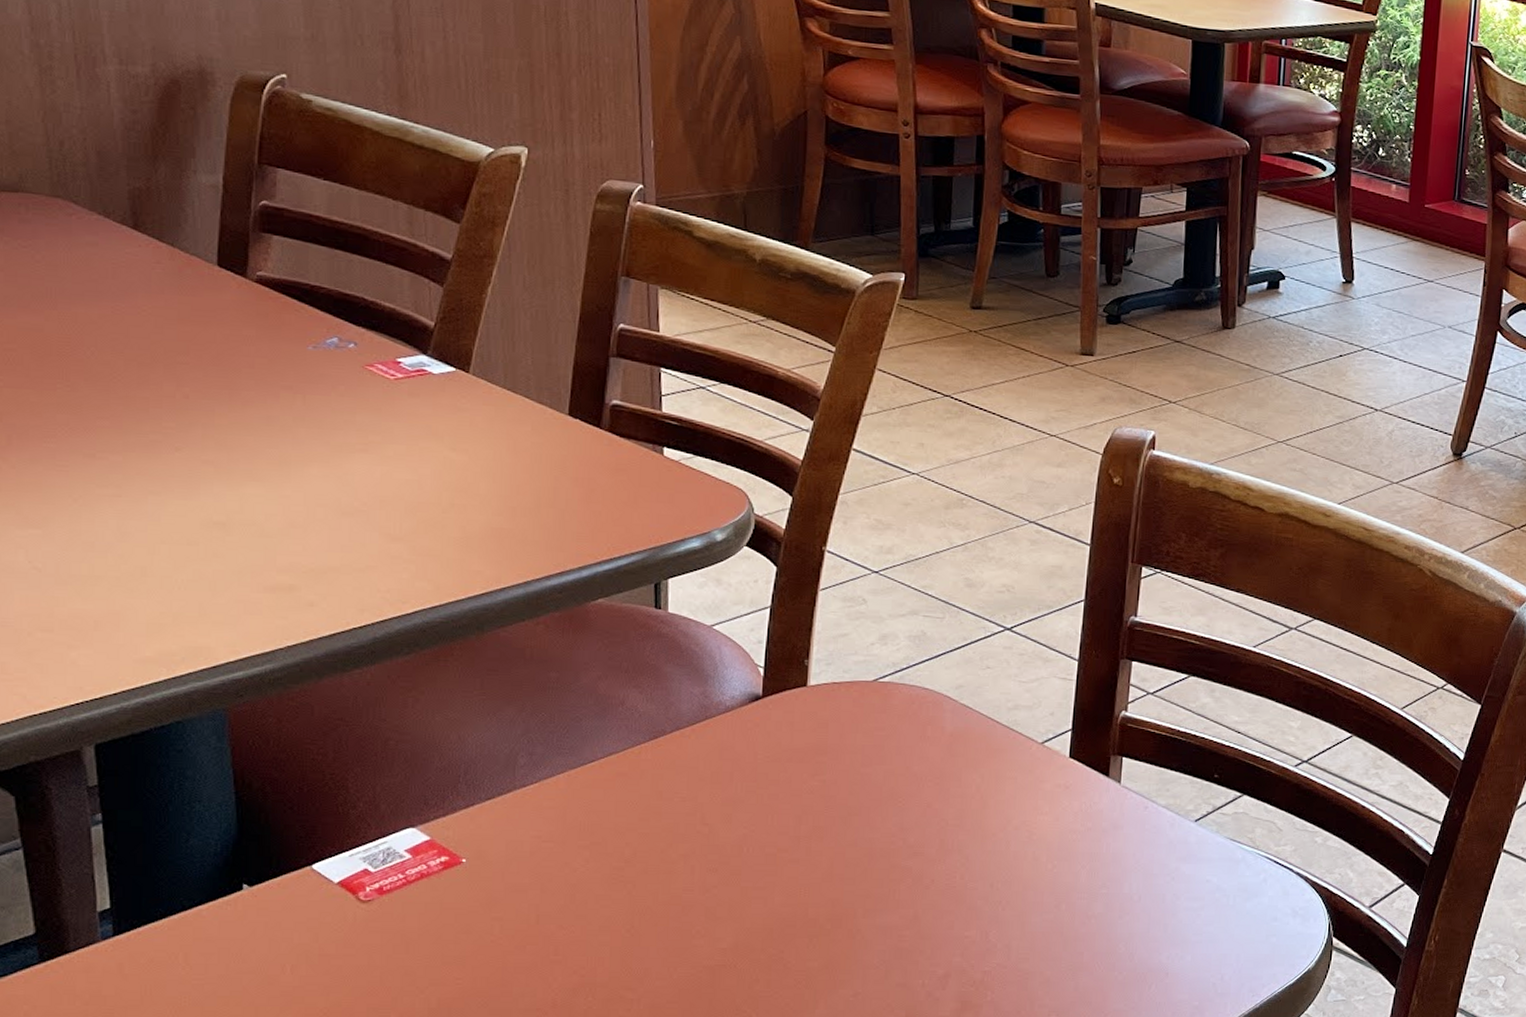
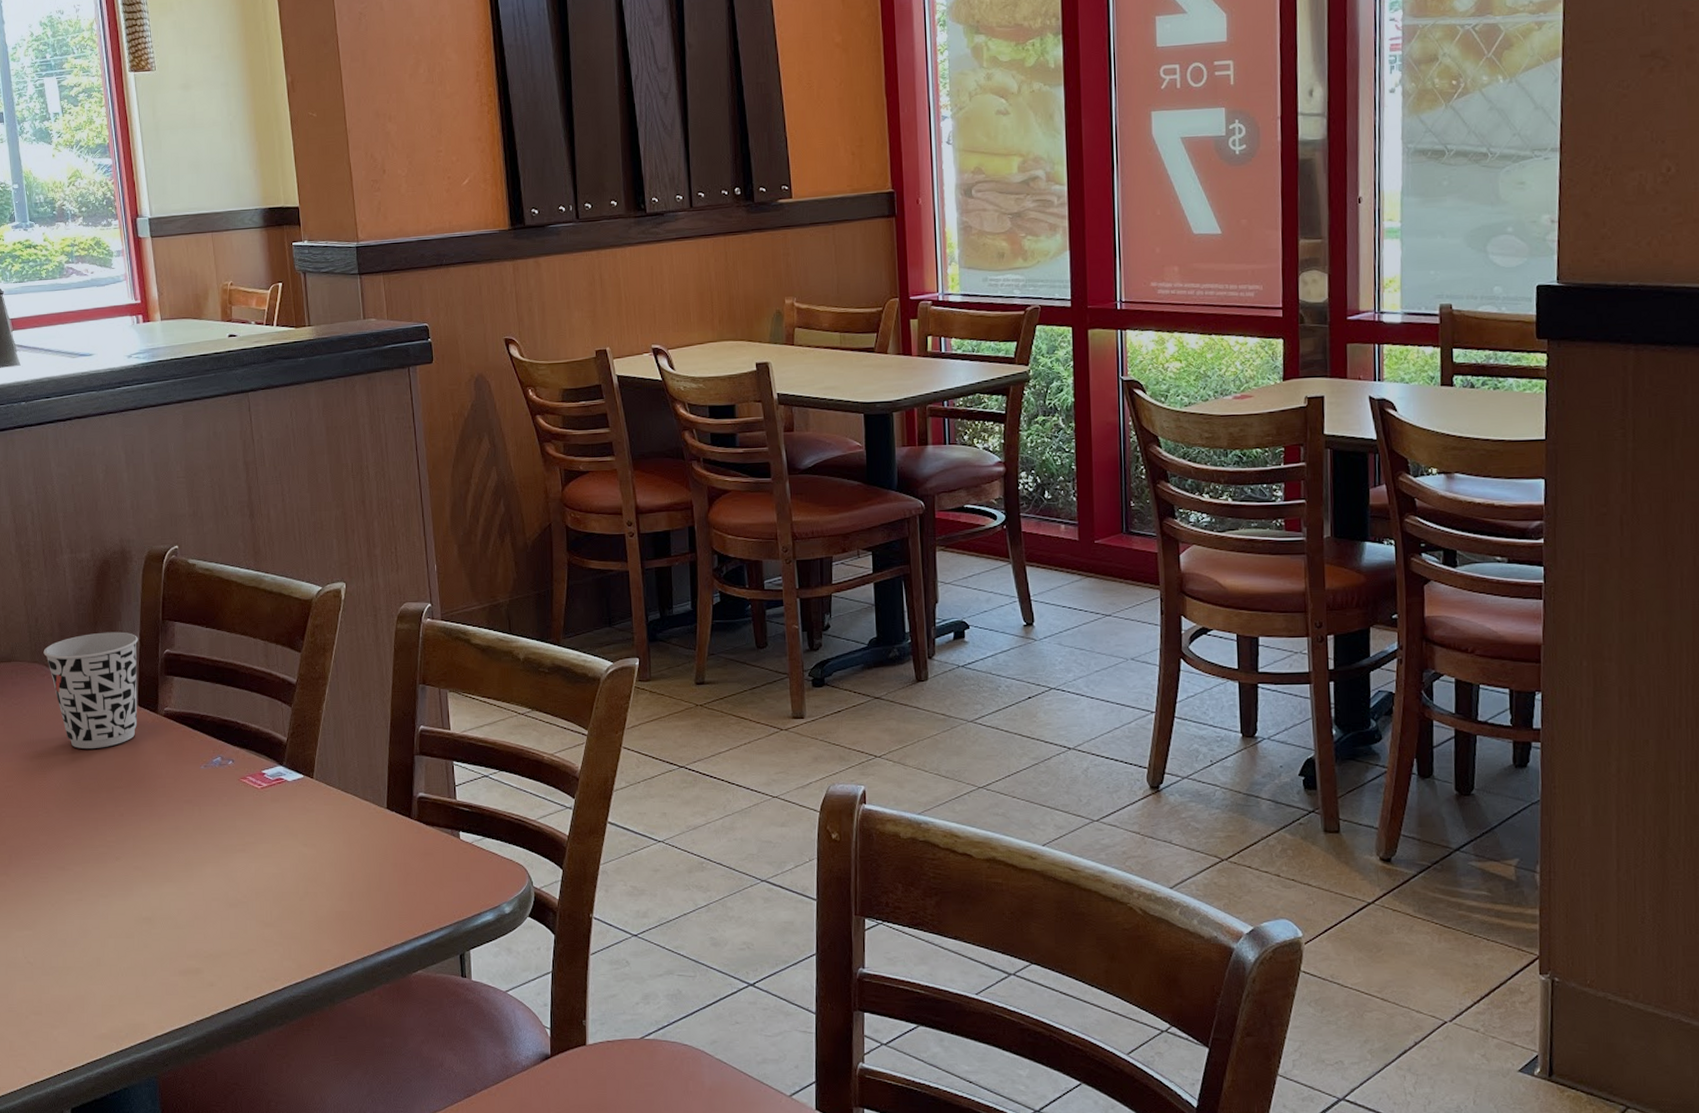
cup: none [71,169,221,313] -> present [43,632,138,749]

